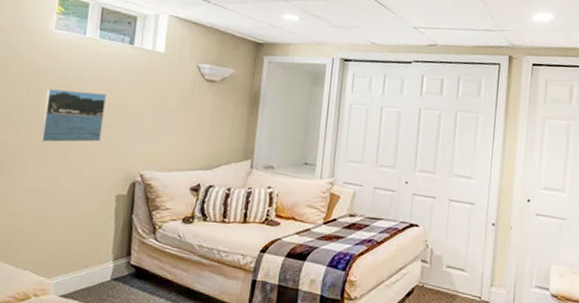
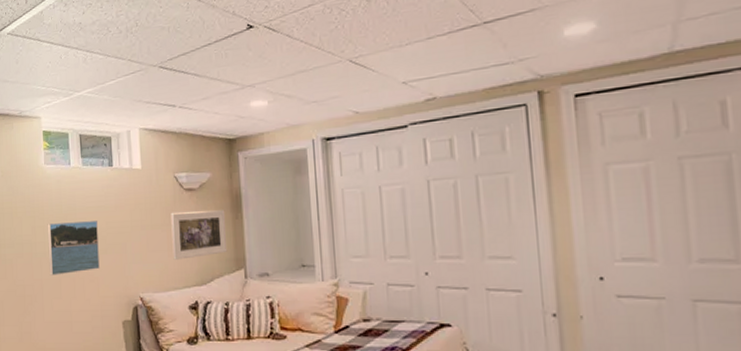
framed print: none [182,98,242,144] -> present [171,210,228,260]

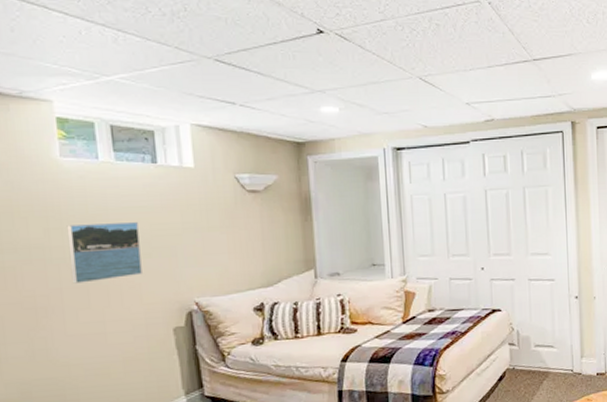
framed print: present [171,210,228,260] -> none [231,212,296,263]

